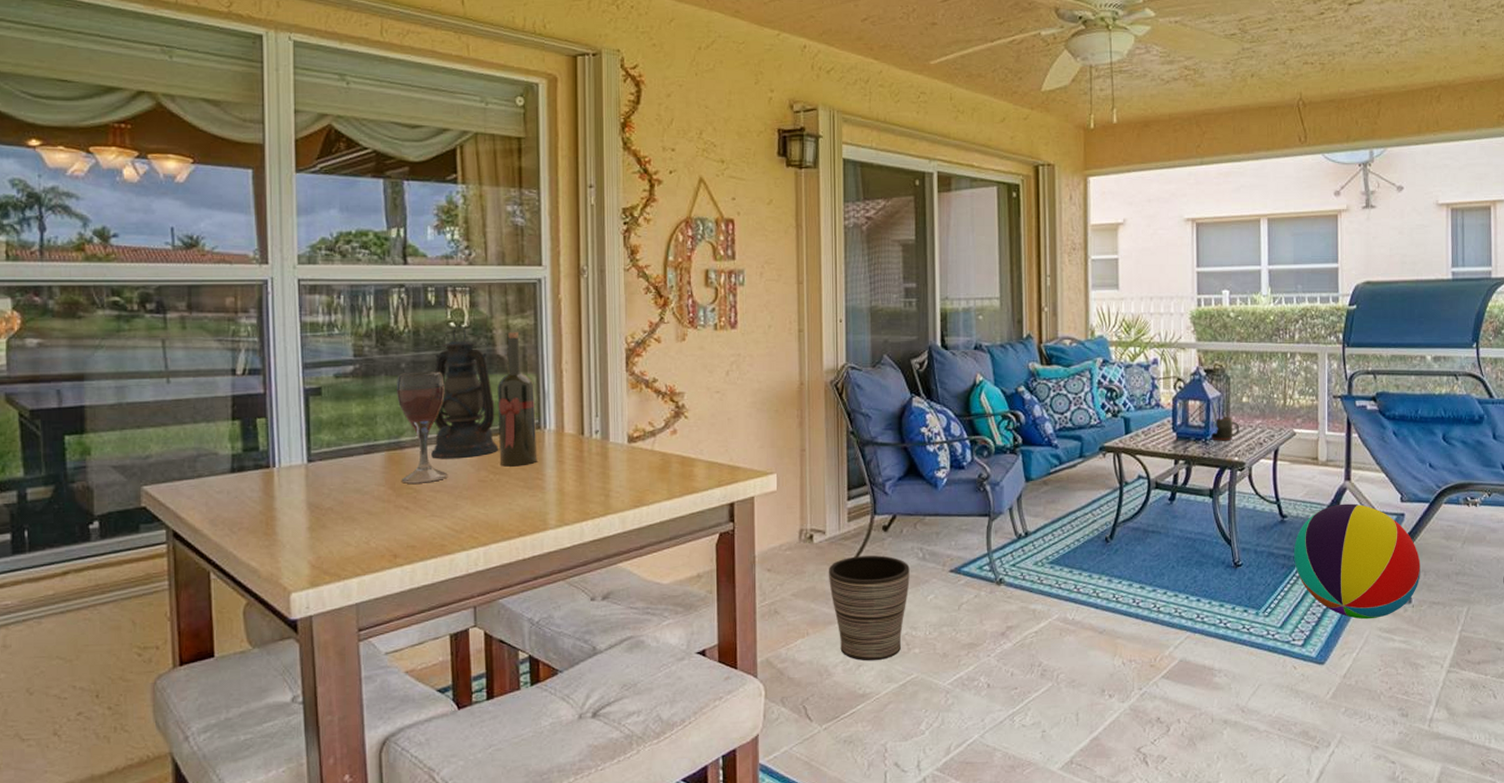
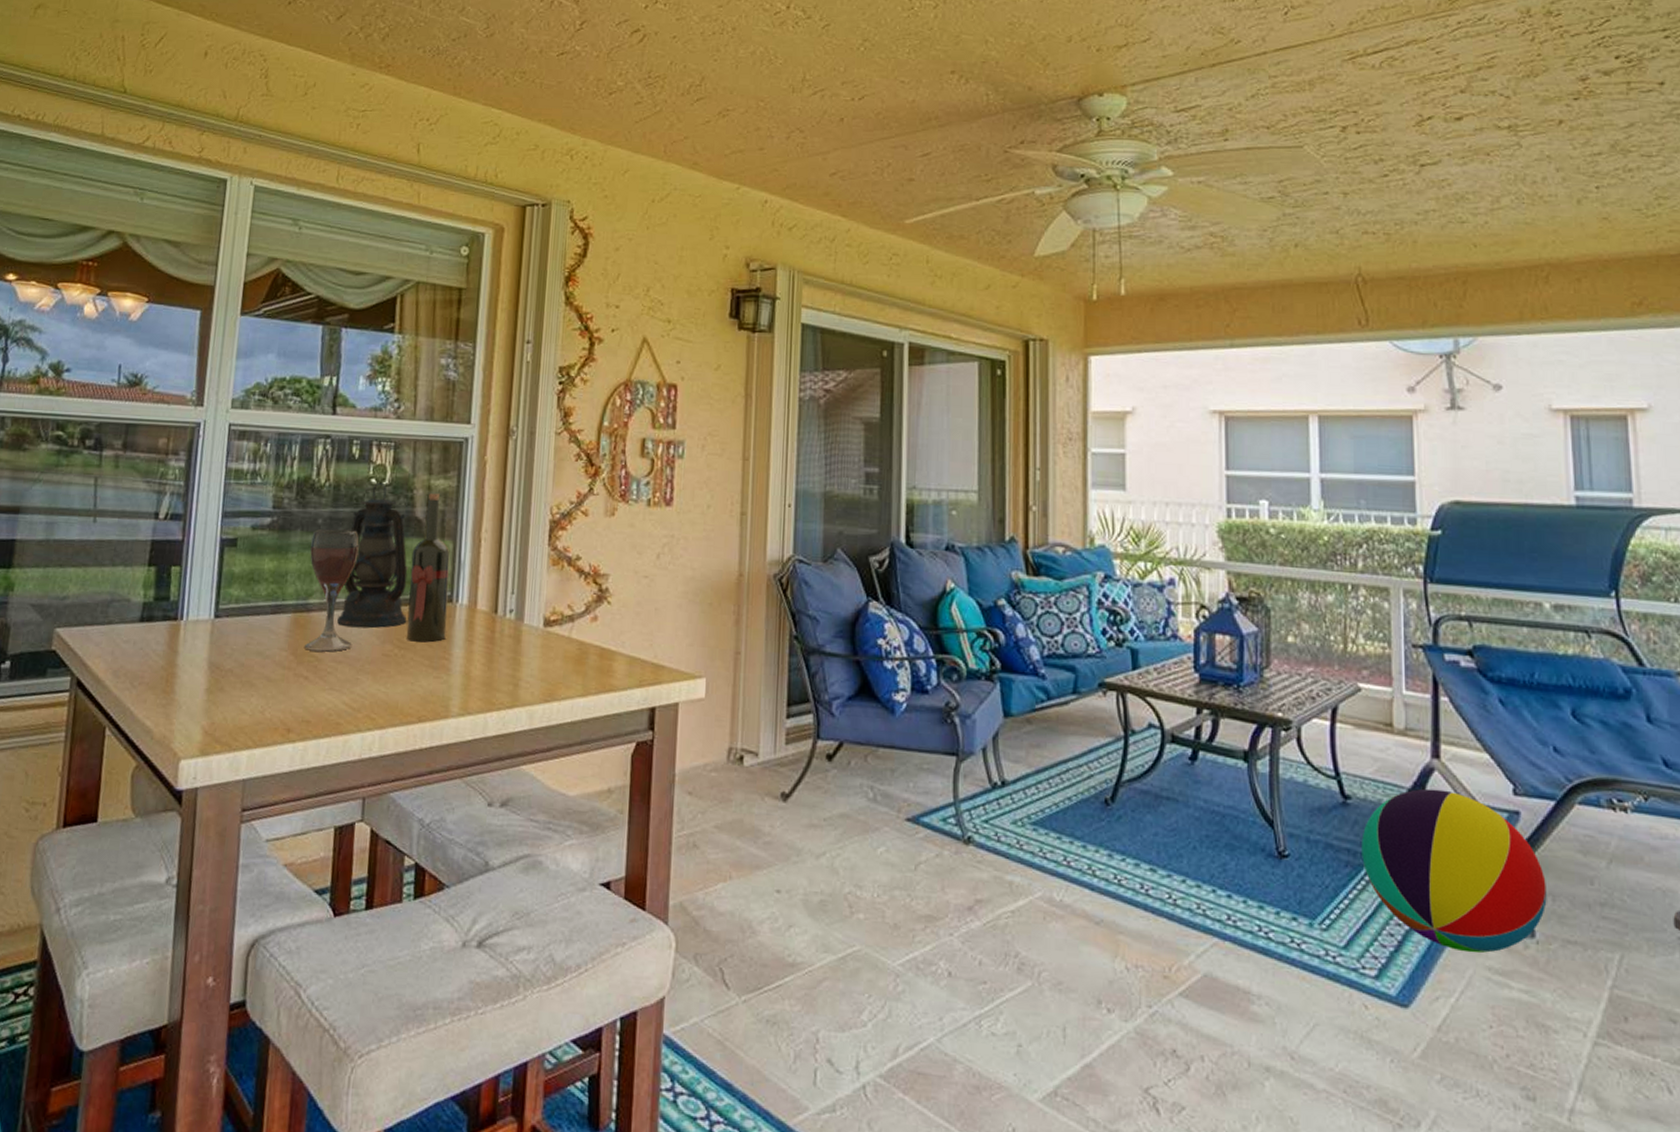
planter pot: present [829,555,910,661] -> none [759,787,857,922]
mug: present [1210,416,1240,441] -> none [1244,657,1285,690]

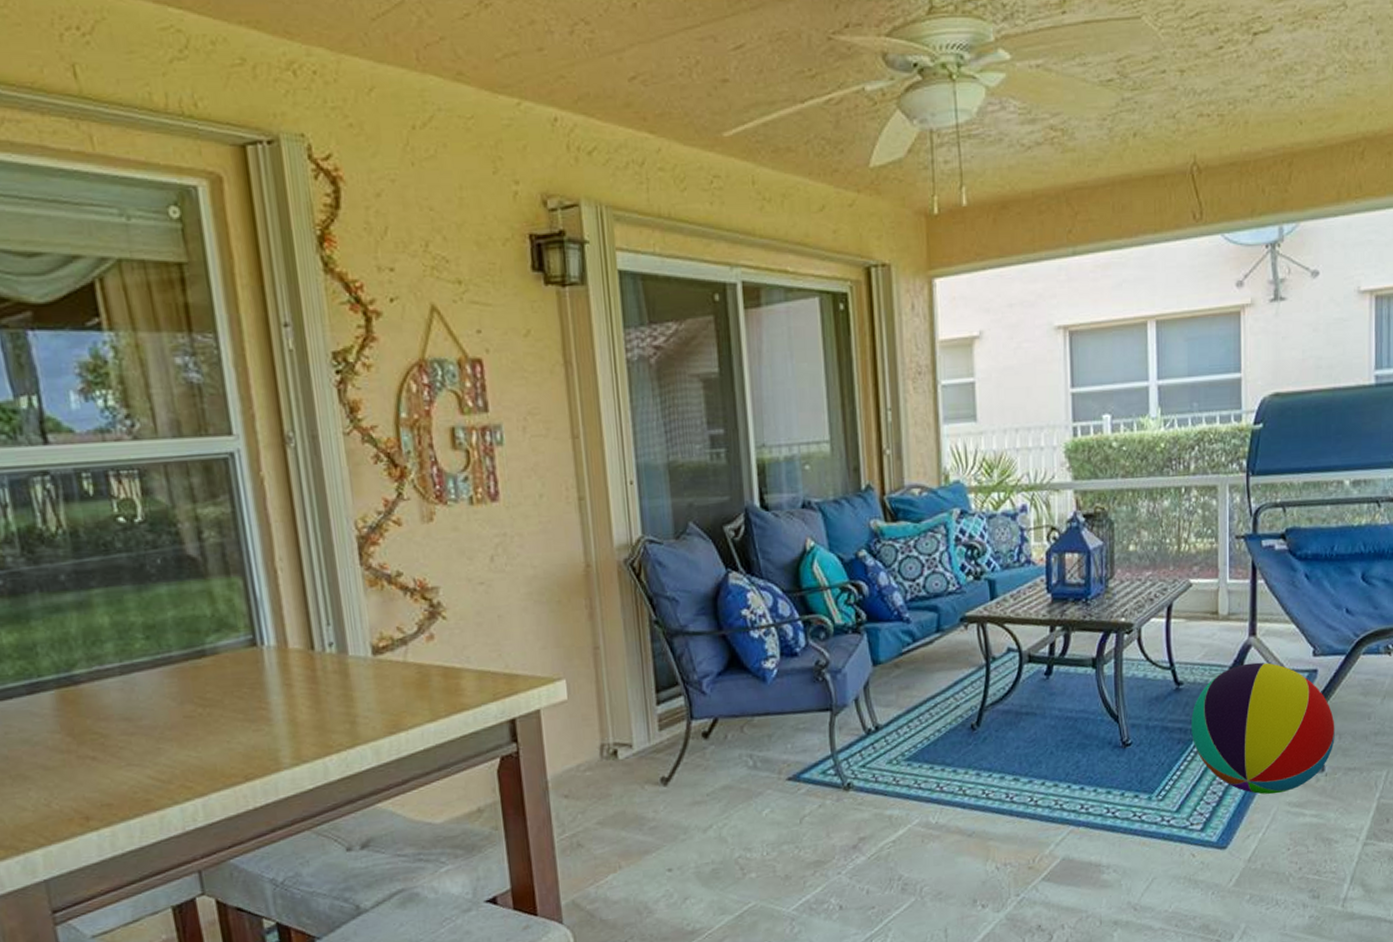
cup: present [303,529,360,652] -> none [56,582,143,728]
lantern: present [337,482,408,629] -> none [104,520,205,694]
wine bottle: present [406,493,450,643] -> none [192,524,258,697]

